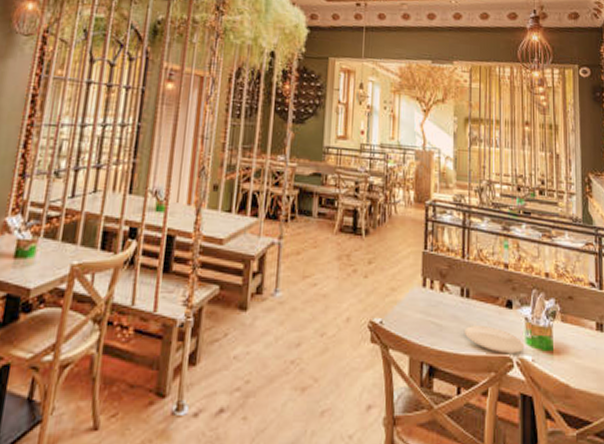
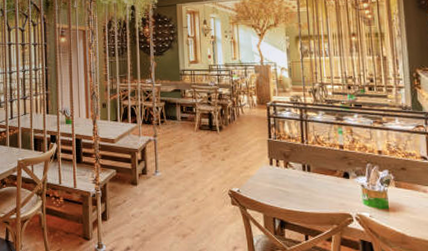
plate: present [464,324,525,353] -> none [307,191,362,211]

